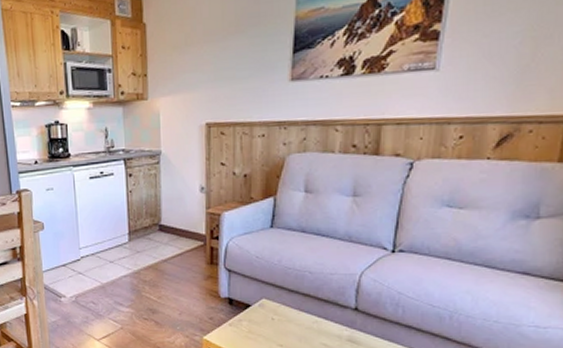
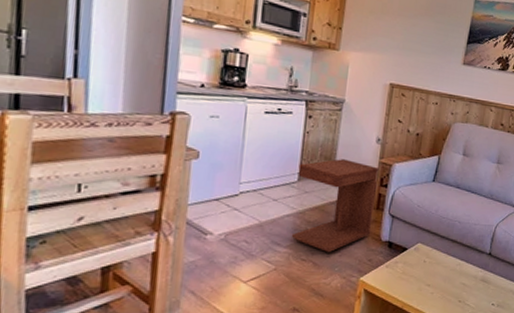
side table: none [127,214,208,312] -> present [291,159,379,253]

